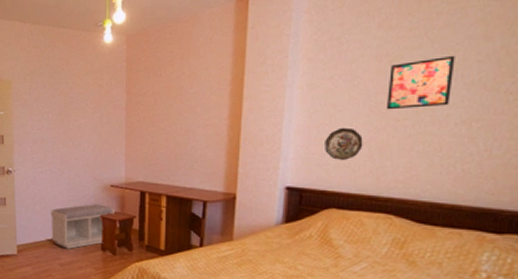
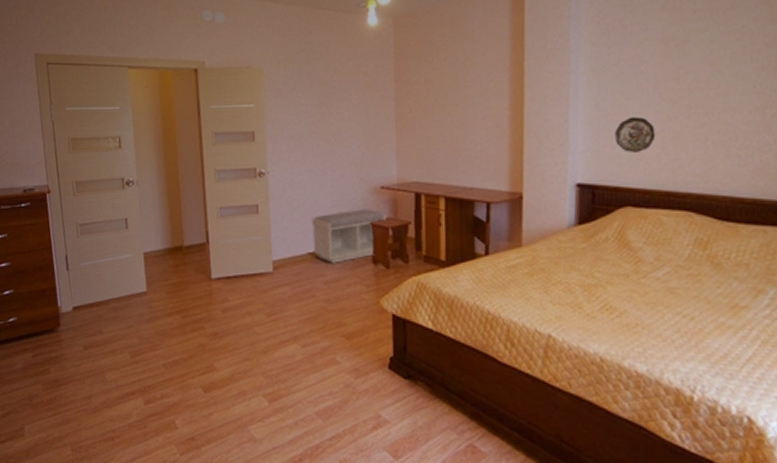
wall art: present [386,55,455,110] -> none [676,38,743,97]

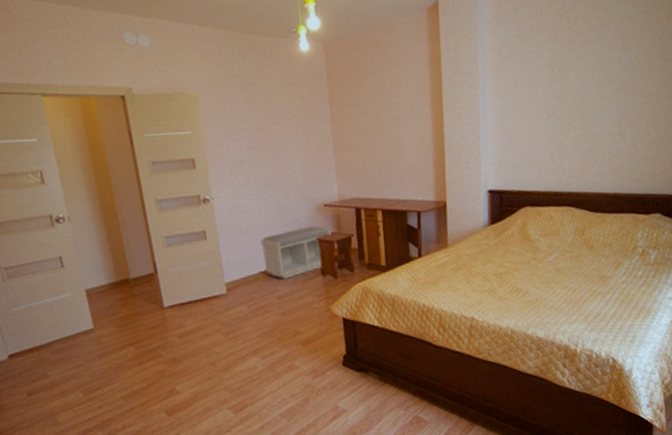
decorative plate: present [615,116,656,154] -> none [516,131,546,163]

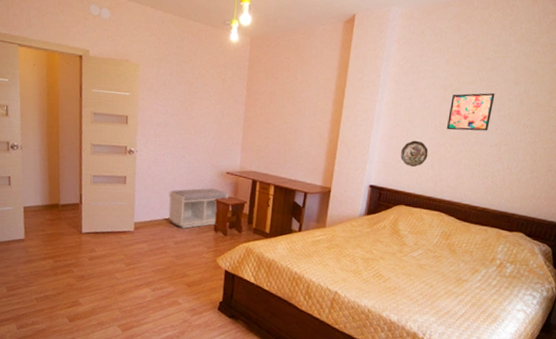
decorative plate: none [516,131,546,163] -> present [400,140,429,168]
wall art: none [559,64,606,114] -> present [446,92,495,131]

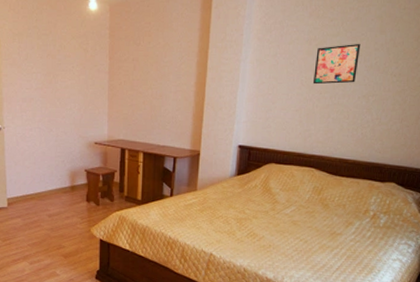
bench: present [168,188,228,229] -> none [39,159,98,201]
decorative plate: present [400,140,429,168] -> none [268,97,296,125]

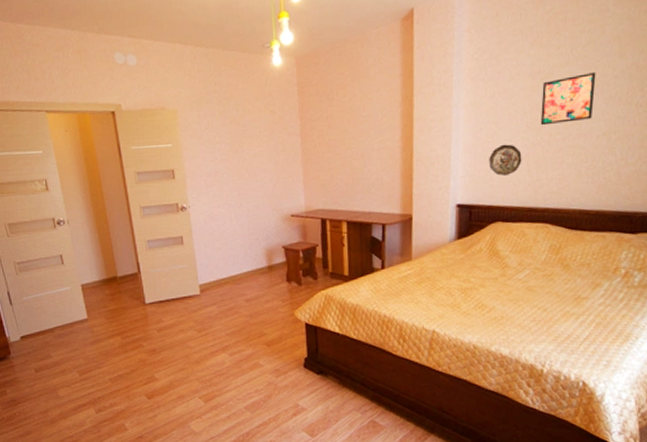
decorative plate: none [268,97,296,125] -> present [489,144,522,177]

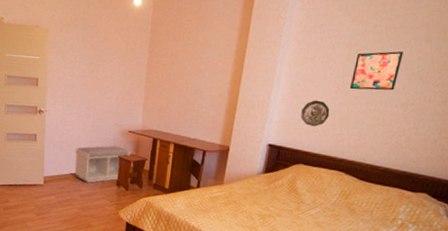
bench: none [231,235,297,284] -> present [74,145,130,183]

